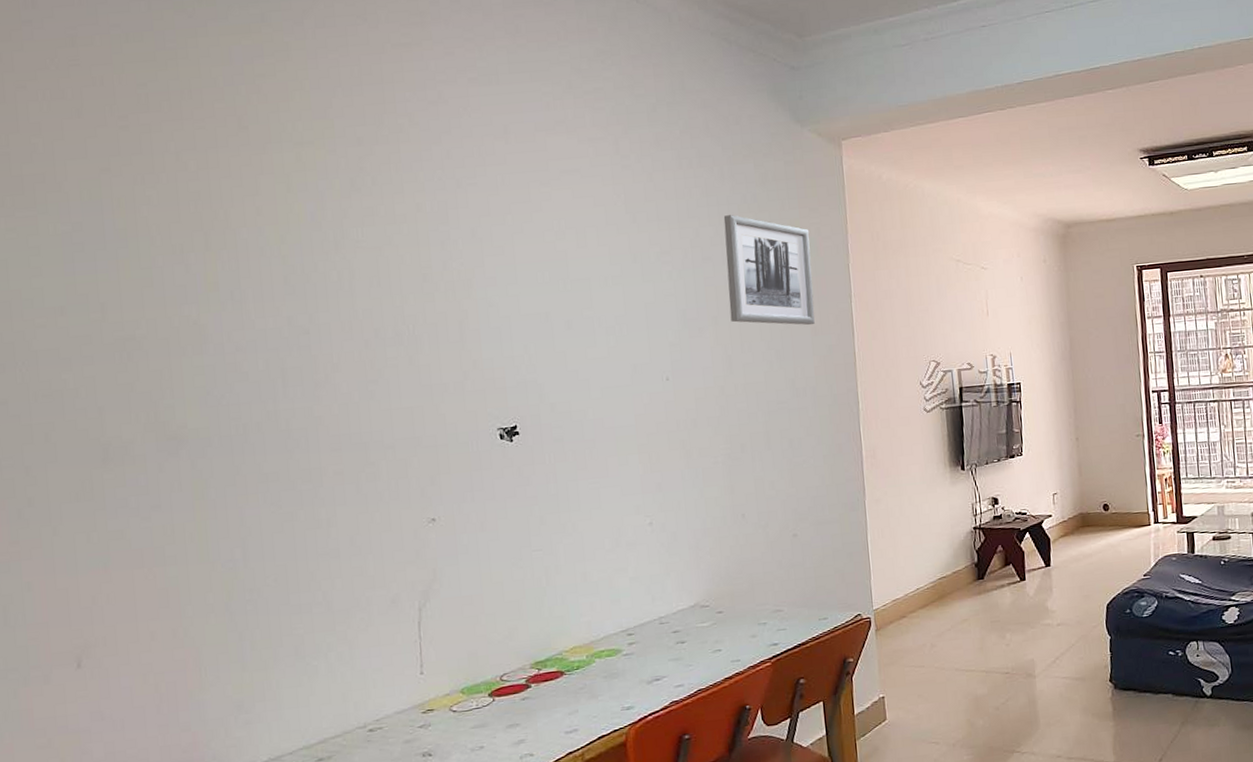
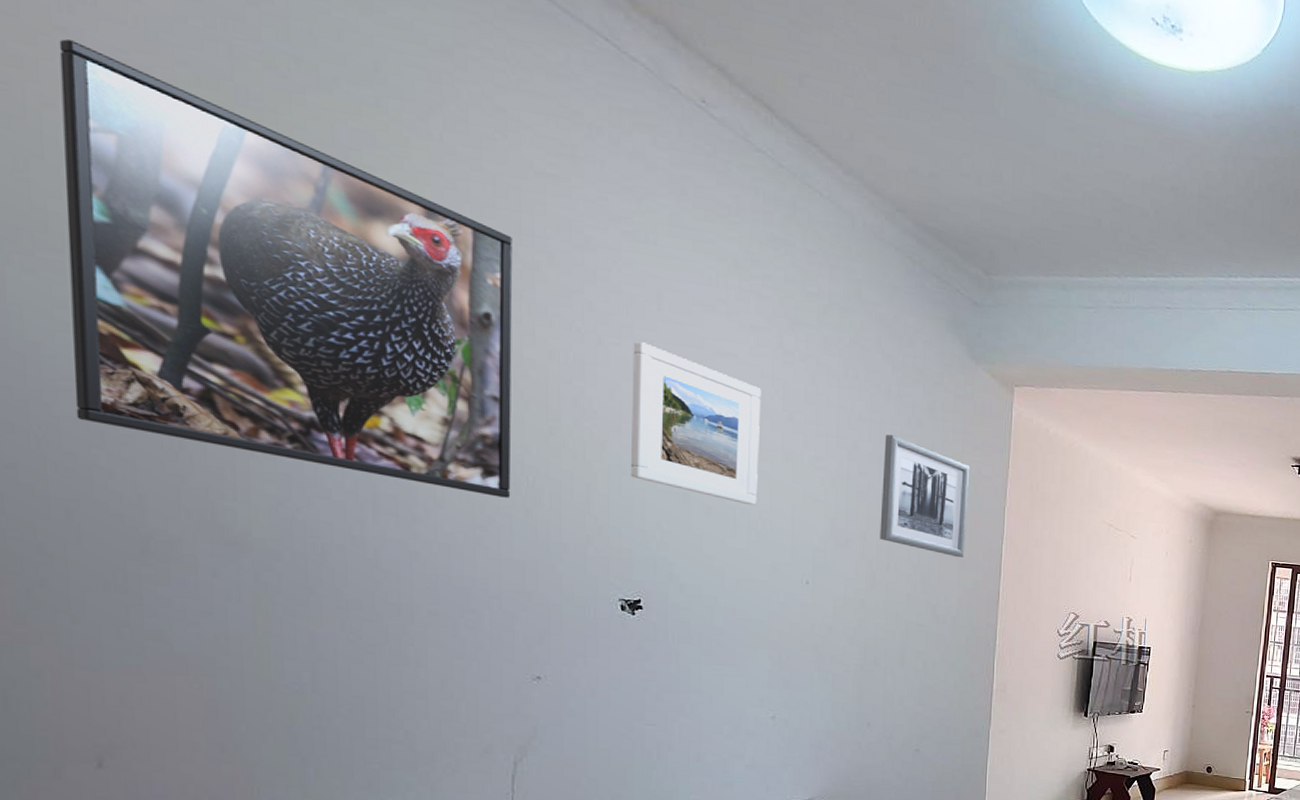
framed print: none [26,29,395,351] -> present [59,39,513,498]
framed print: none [487,177,612,313] -> present [630,341,762,506]

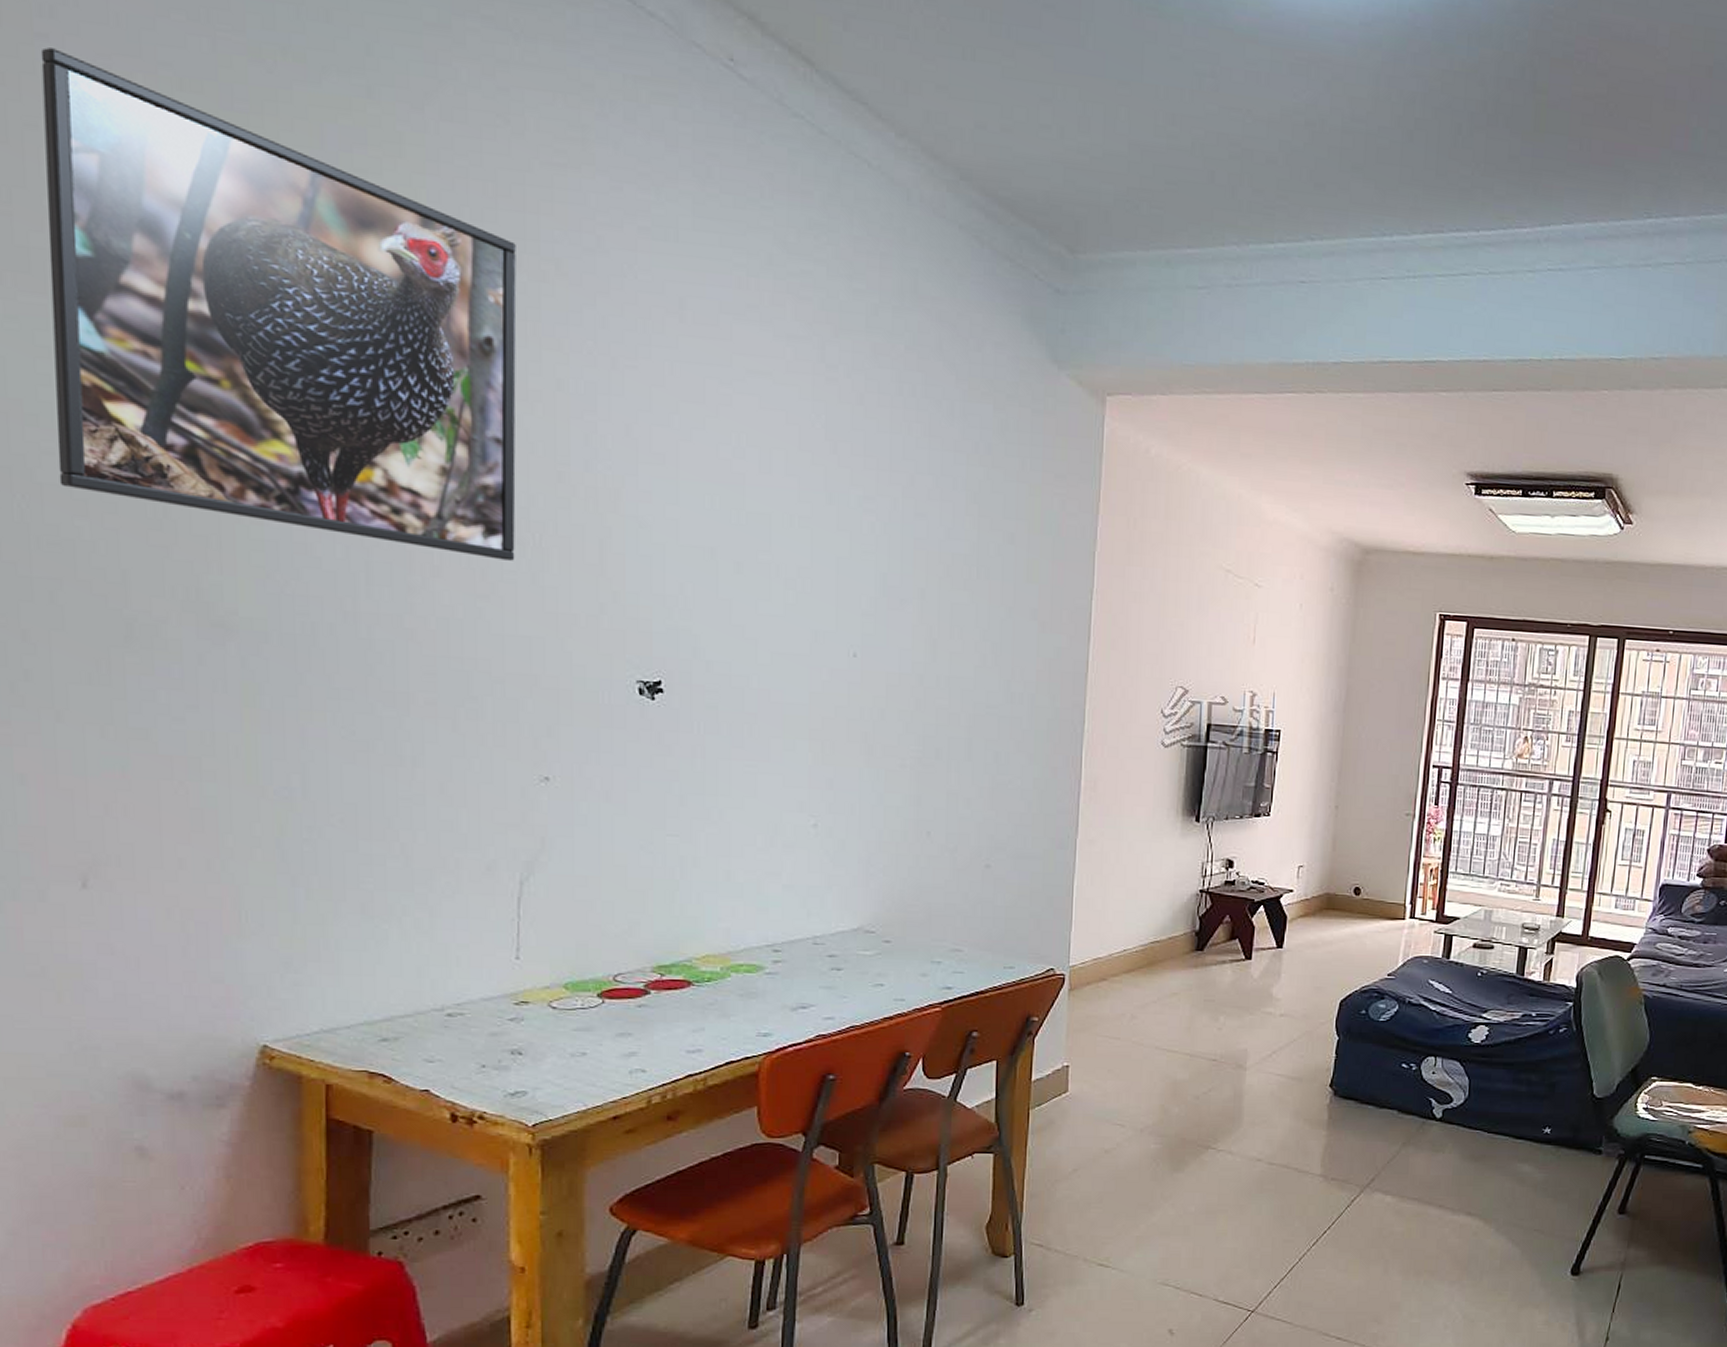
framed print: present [630,341,762,506] -> none [649,362,800,561]
wall art: present [880,434,970,558] -> none [941,464,1052,619]

